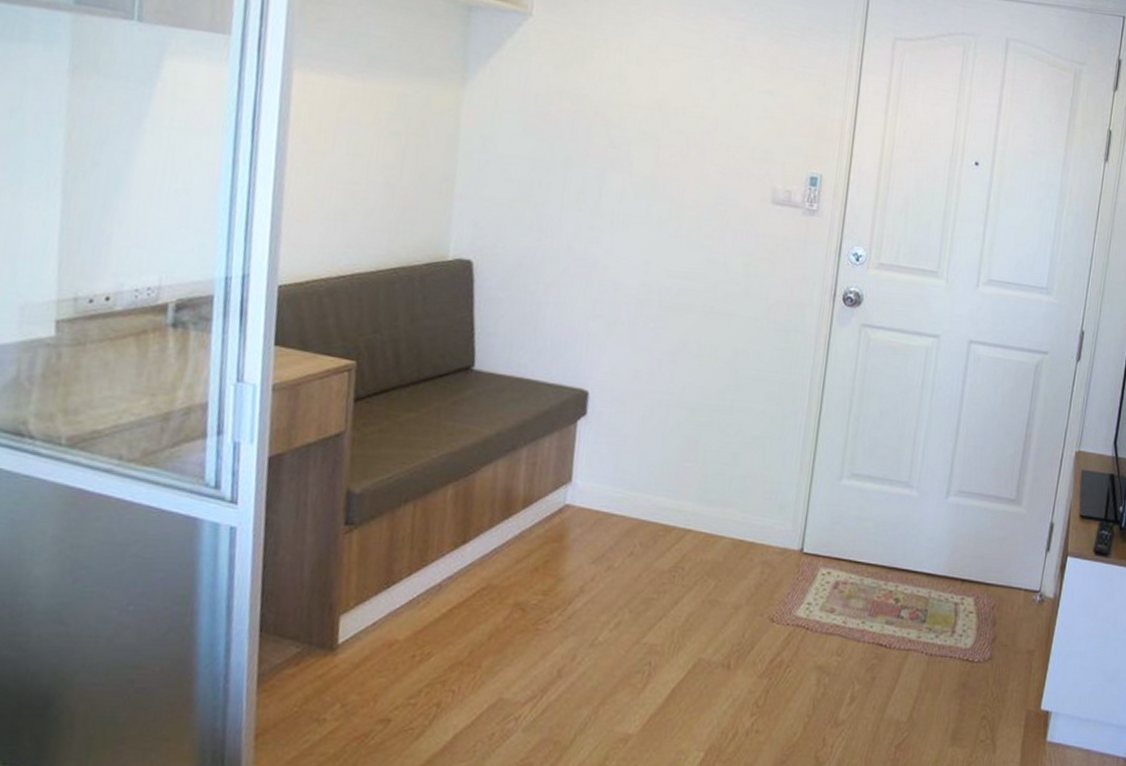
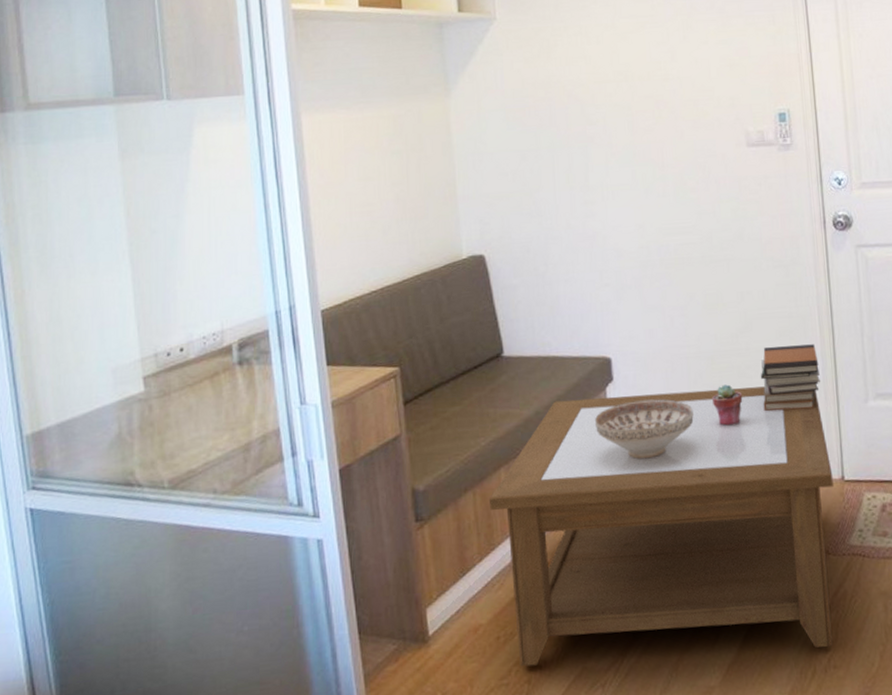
coffee table: none [429,425,793,712] -> present [488,386,834,667]
decorative bowl: none [558,439,664,500] -> present [595,399,694,460]
potted succulent: none [685,438,718,481] -> present [712,384,743,426]
book stack: none [736,409,801,478] -> present [760,344,820,412]

